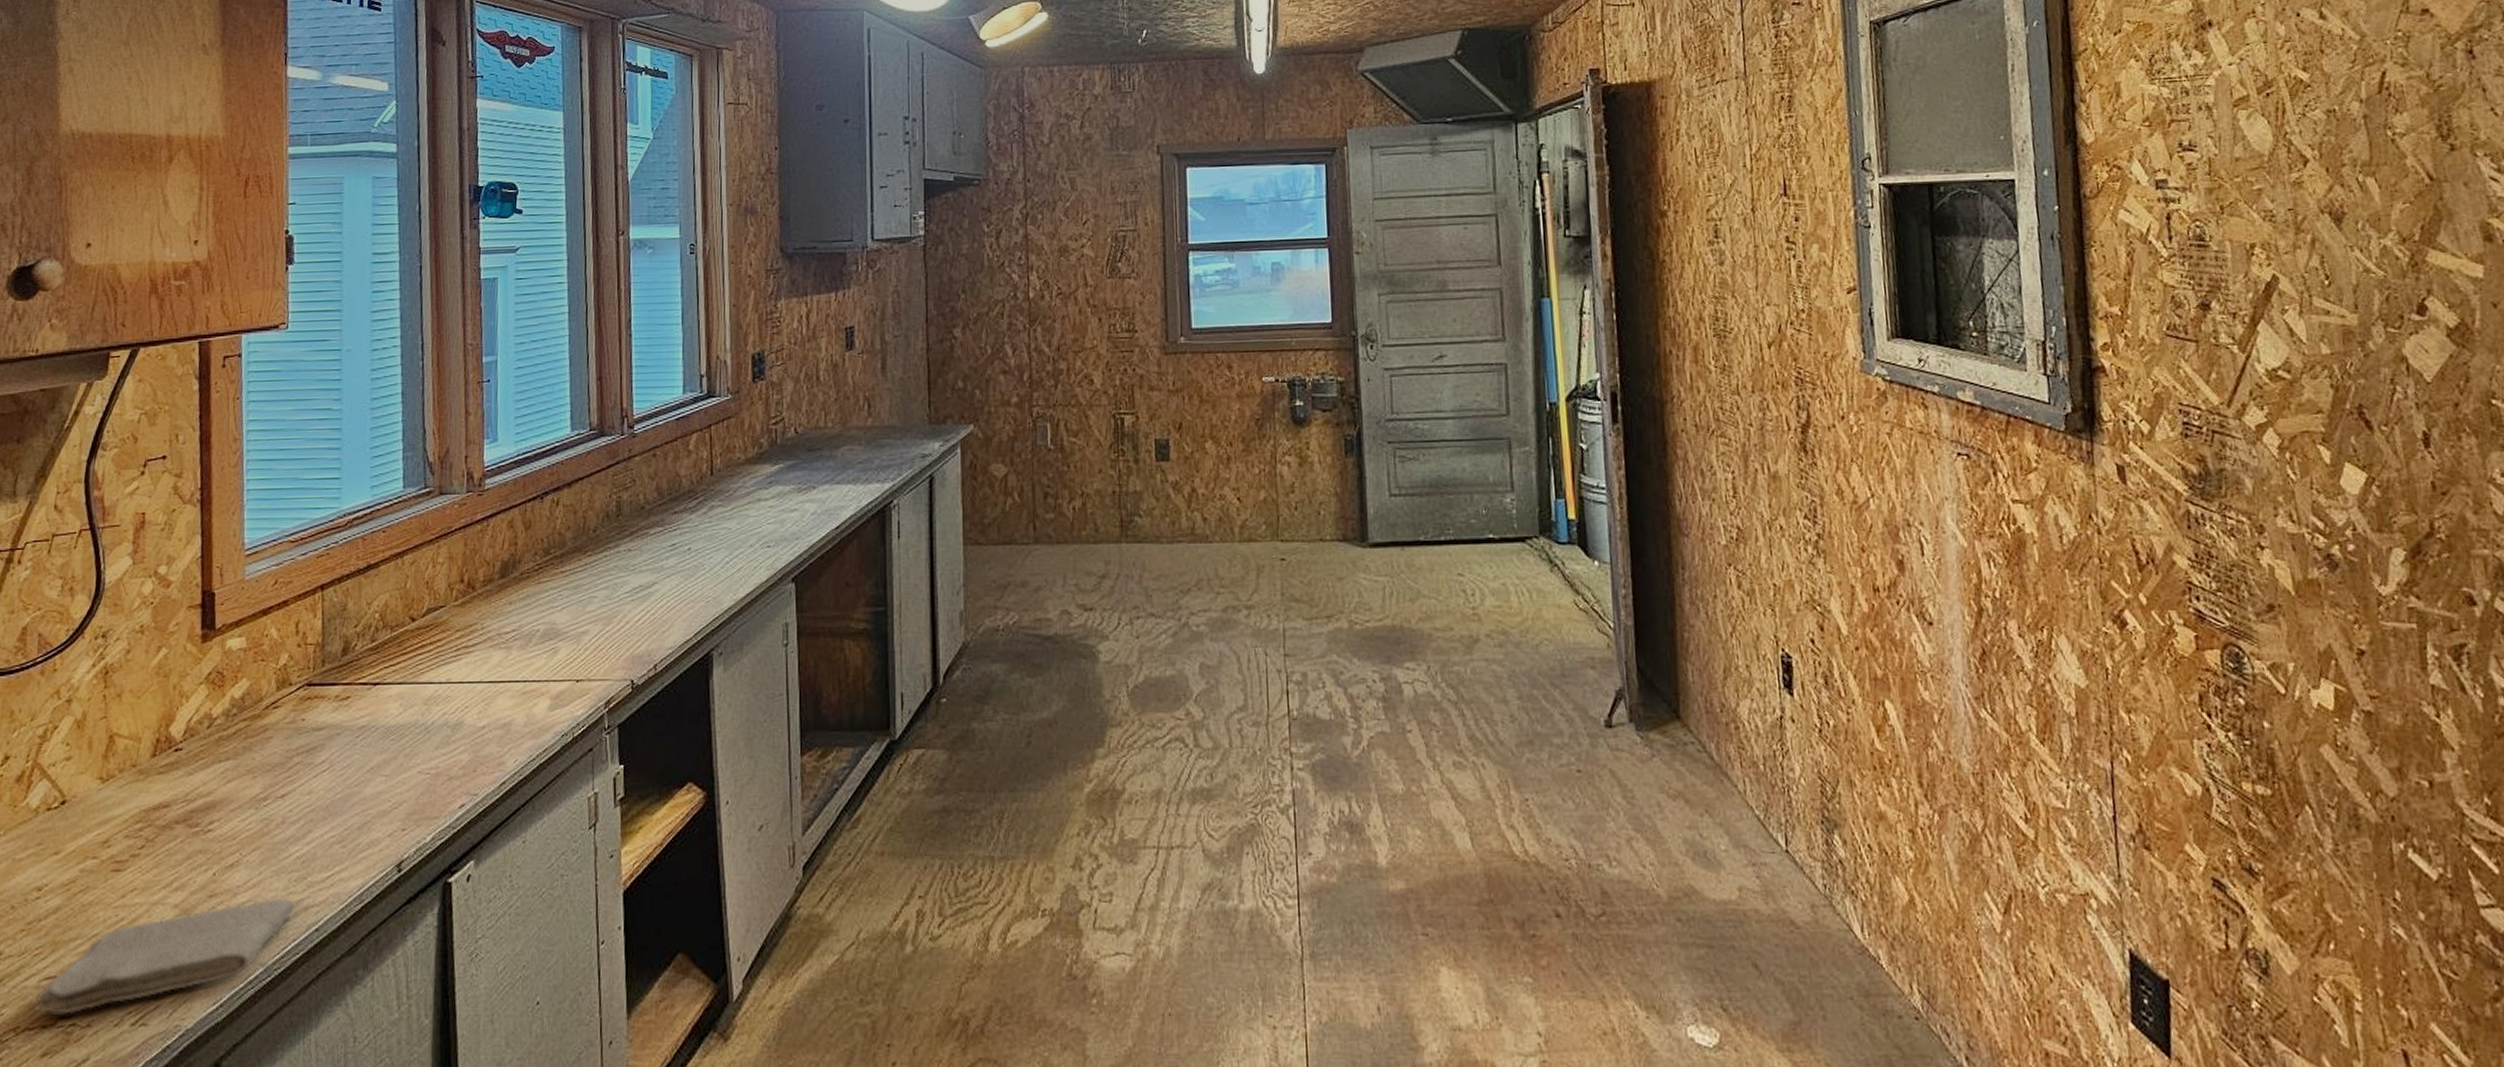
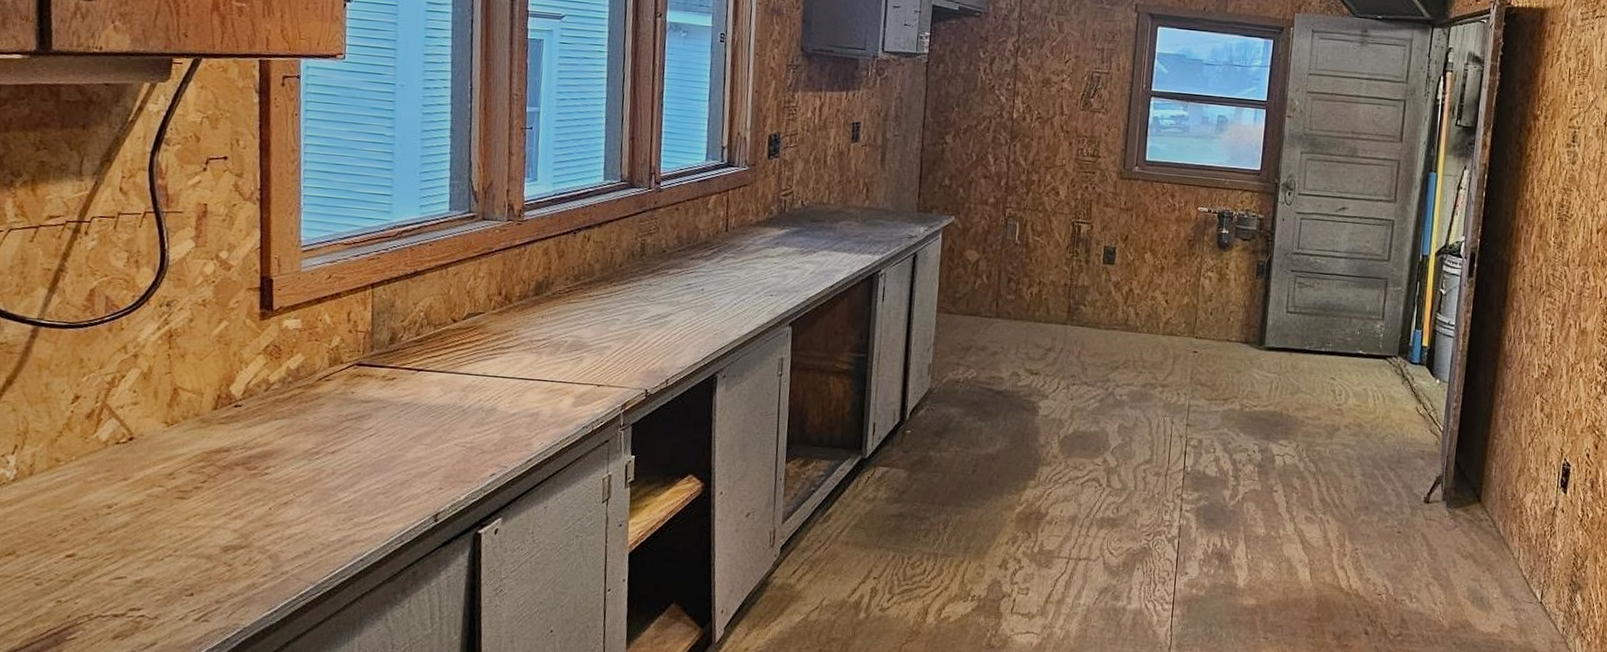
washcloth: present [34,898,294,1014] -> none [106,533,342,608]

